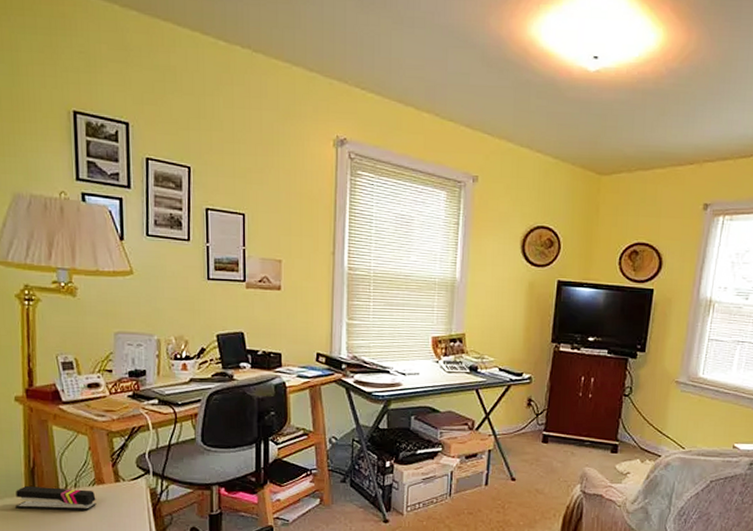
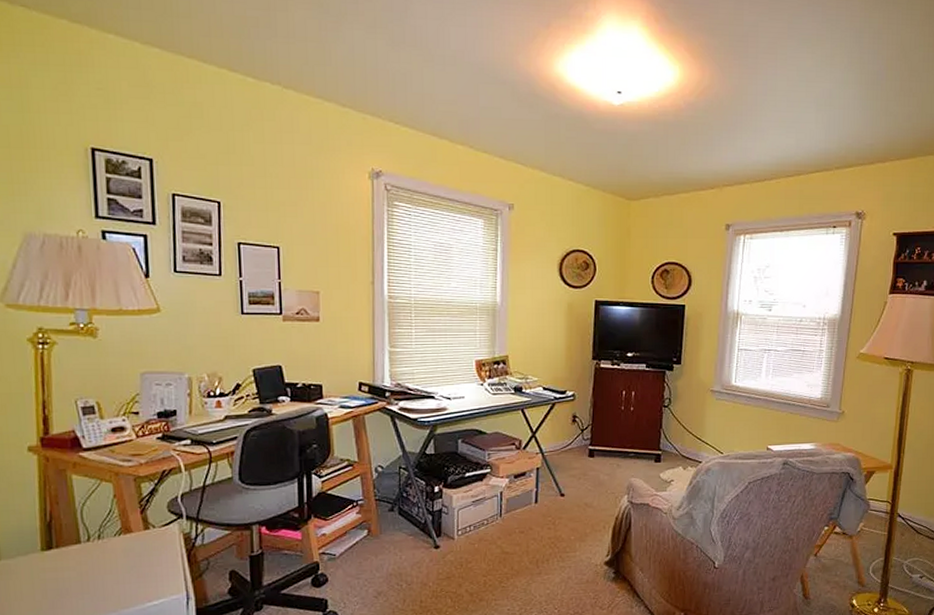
stapler: present [15,486,96,511] -> none [30,540,123,567]

